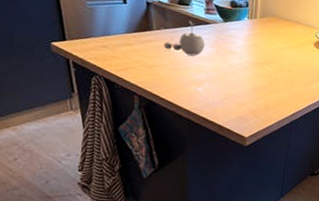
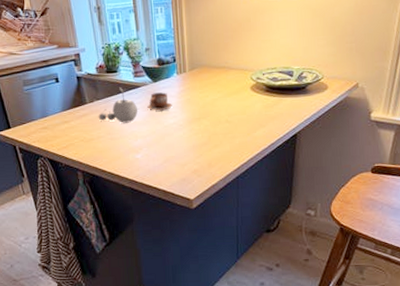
cup: none [215,32,240,51] -> present [147,92,172,111]

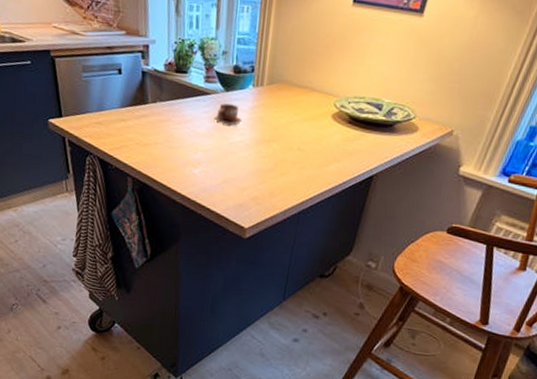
fruit: present [98,87,138,123] -> none [158,90,203,133]

